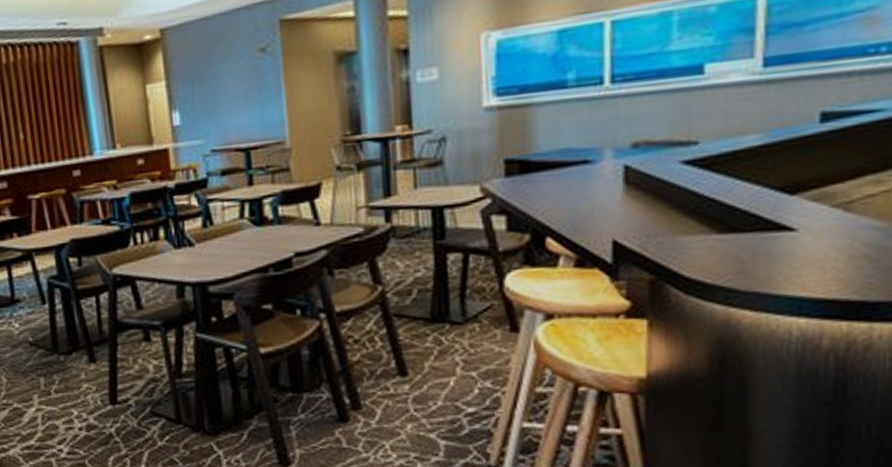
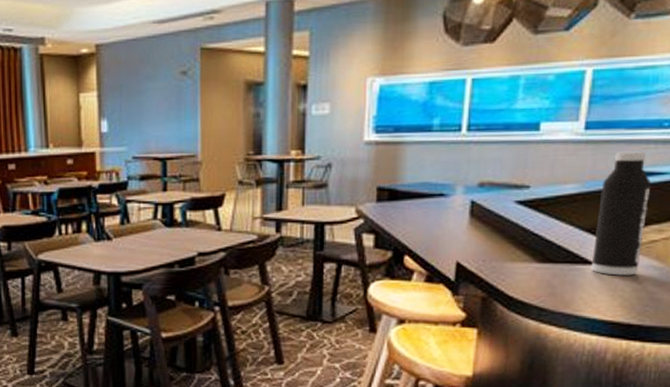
water bottle: none [789,86,860,242] -> present [591,151,652,276]

